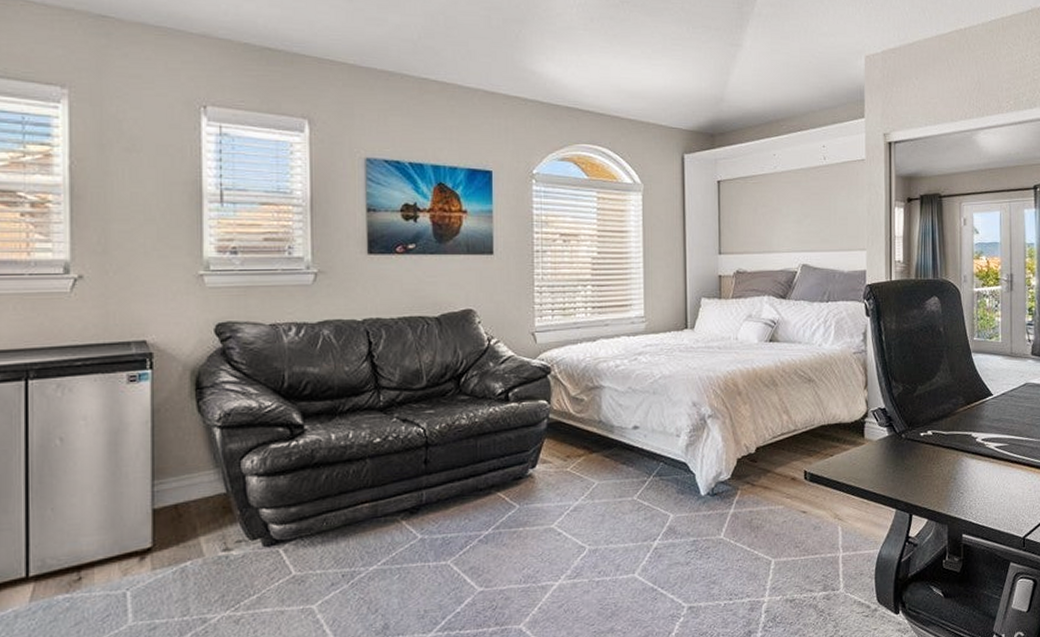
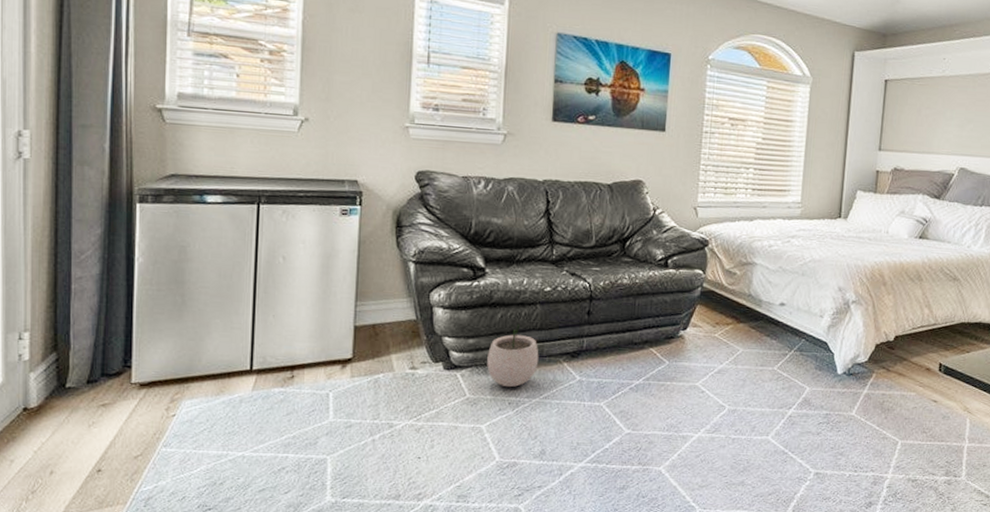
plant pot: none [313,483,373,558] -> present [487,324,539,388]

